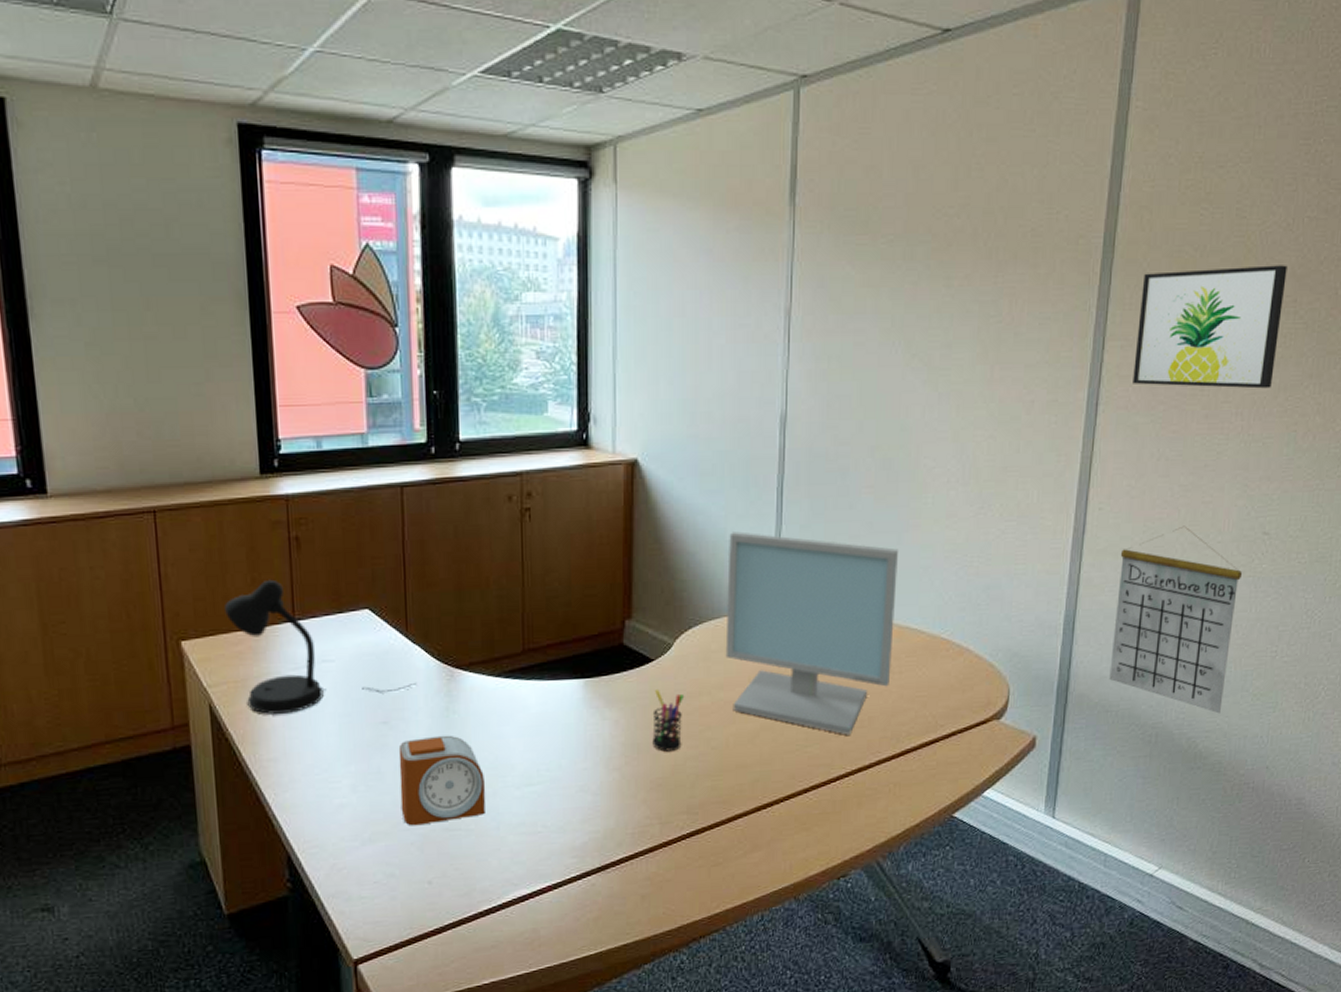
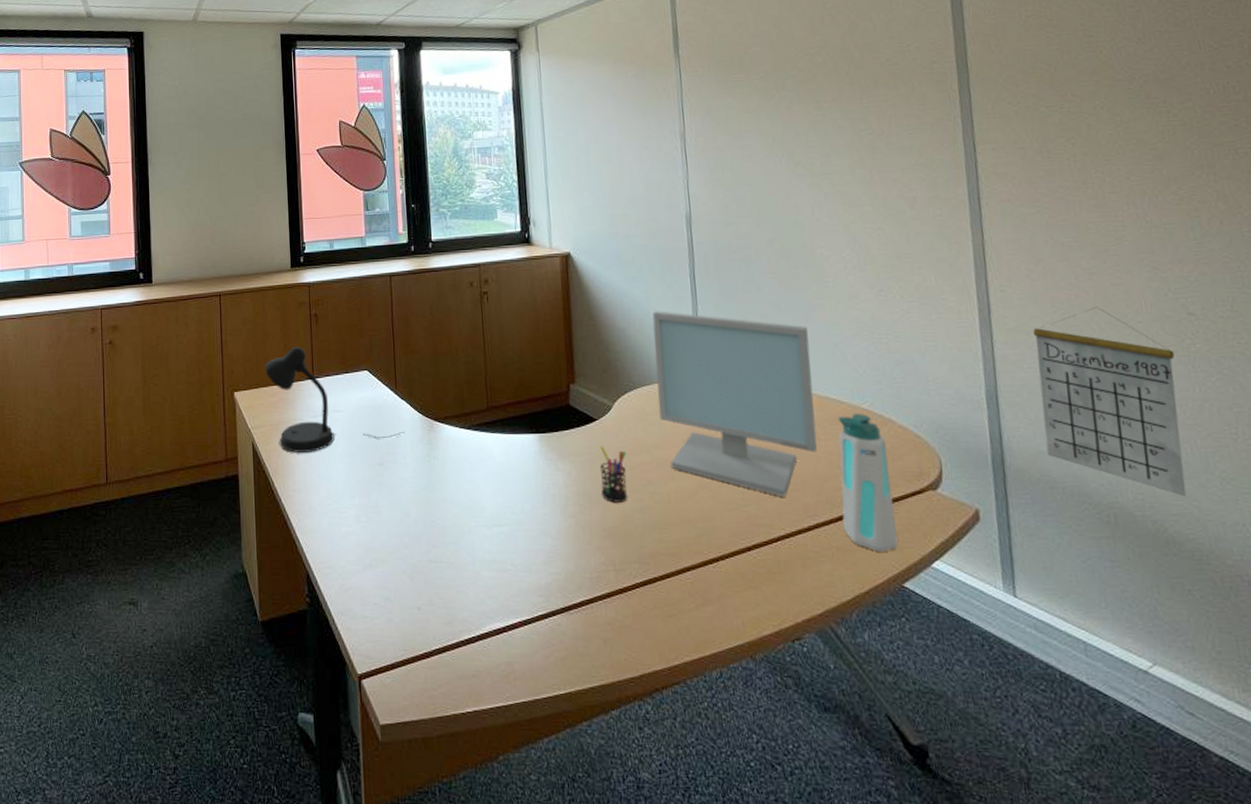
alarm clock: present [398,735,486,826] -> none [392,477,463,556]
water bottle: none [904,644,960,784] -> present [838,414,898,552]
wall art: present [1133,265,1288,389] -> none [1002,72,1160,181]

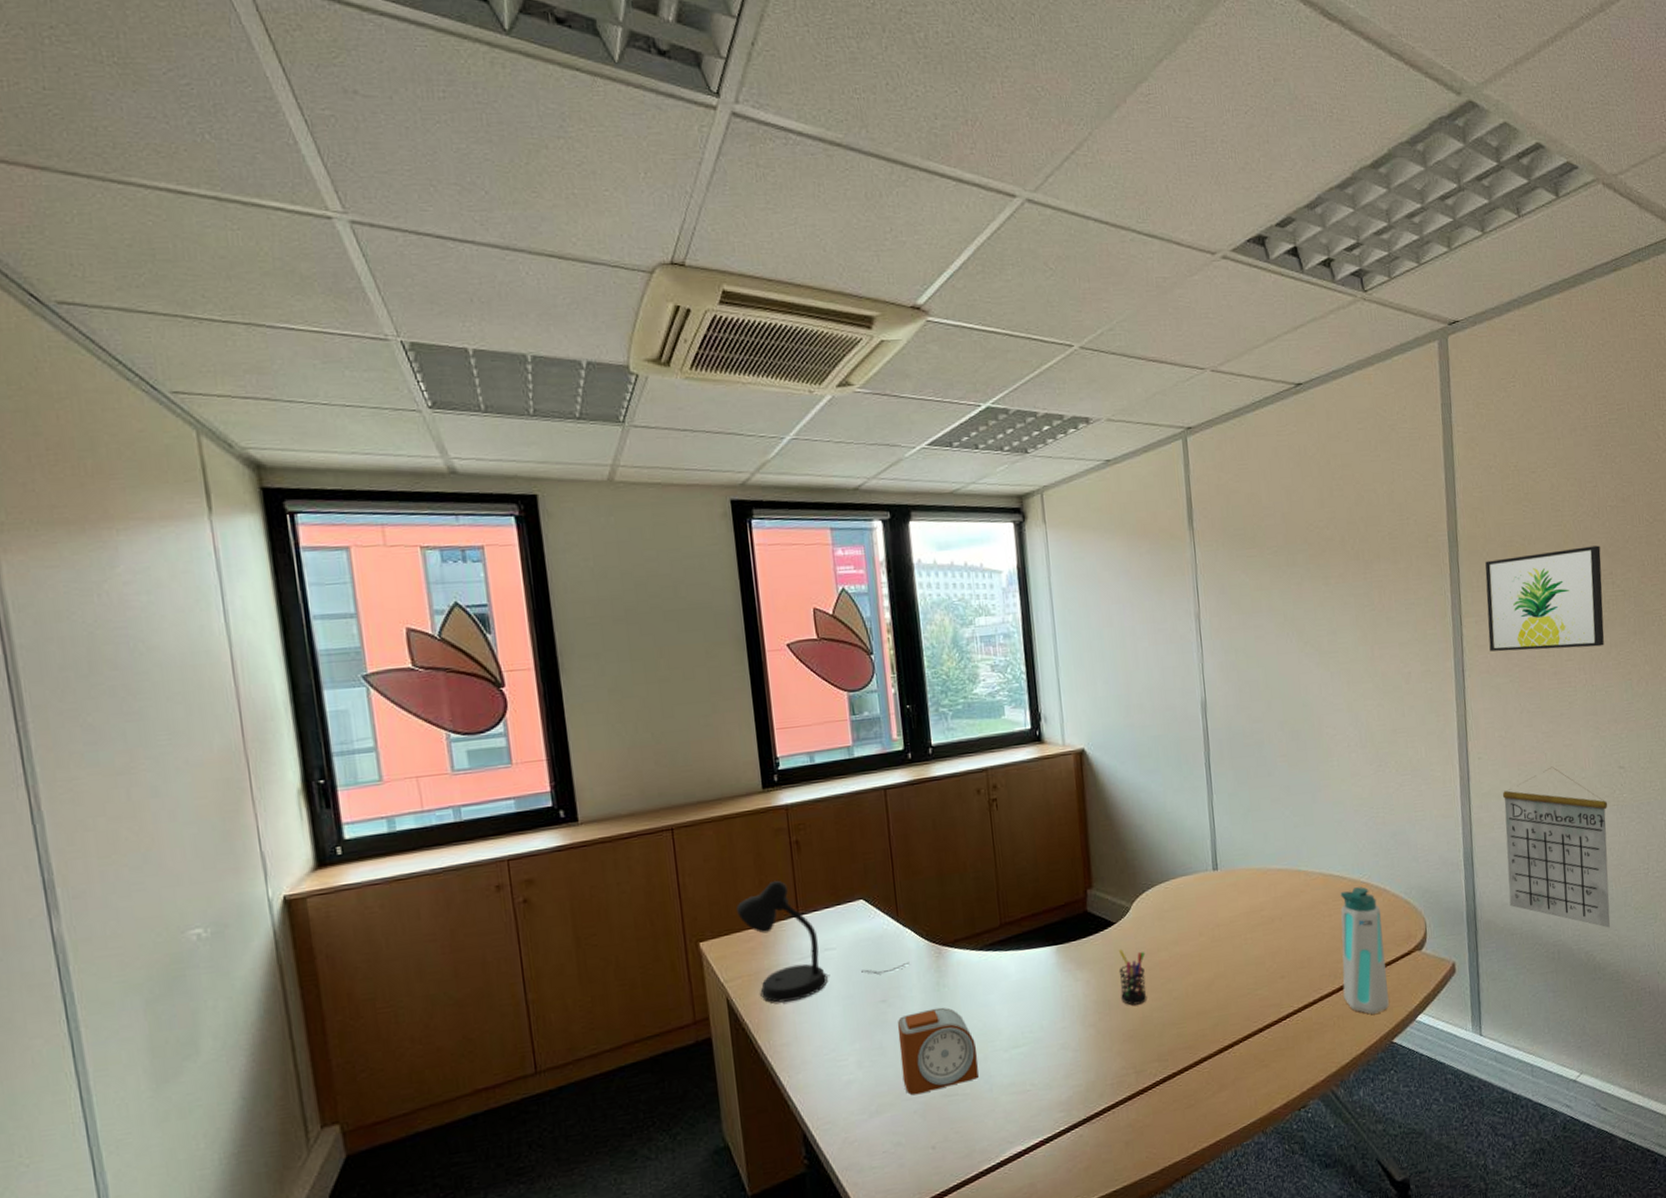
alarm clock: none [392,477,463,556] -> present [898,1007,979,1095]
computer monitor: present [652,311,817,497] -> none [1169,803,1322,976]
wall art: none [1002,72,1160,181] -> present [1485,545,1604,652]

